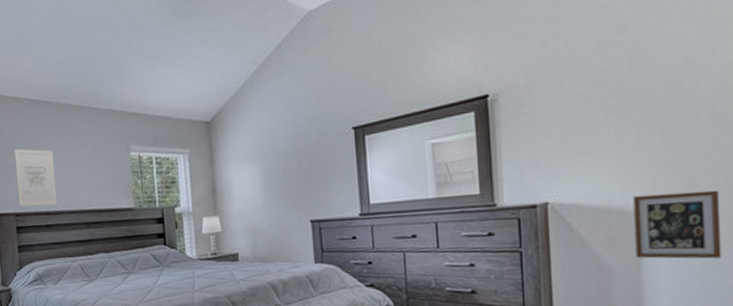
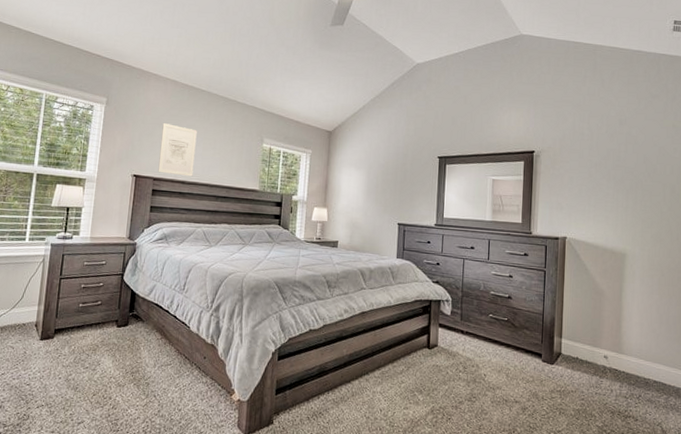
picture frame: present [633,190,722,259] -> none [619,241,674,295]

